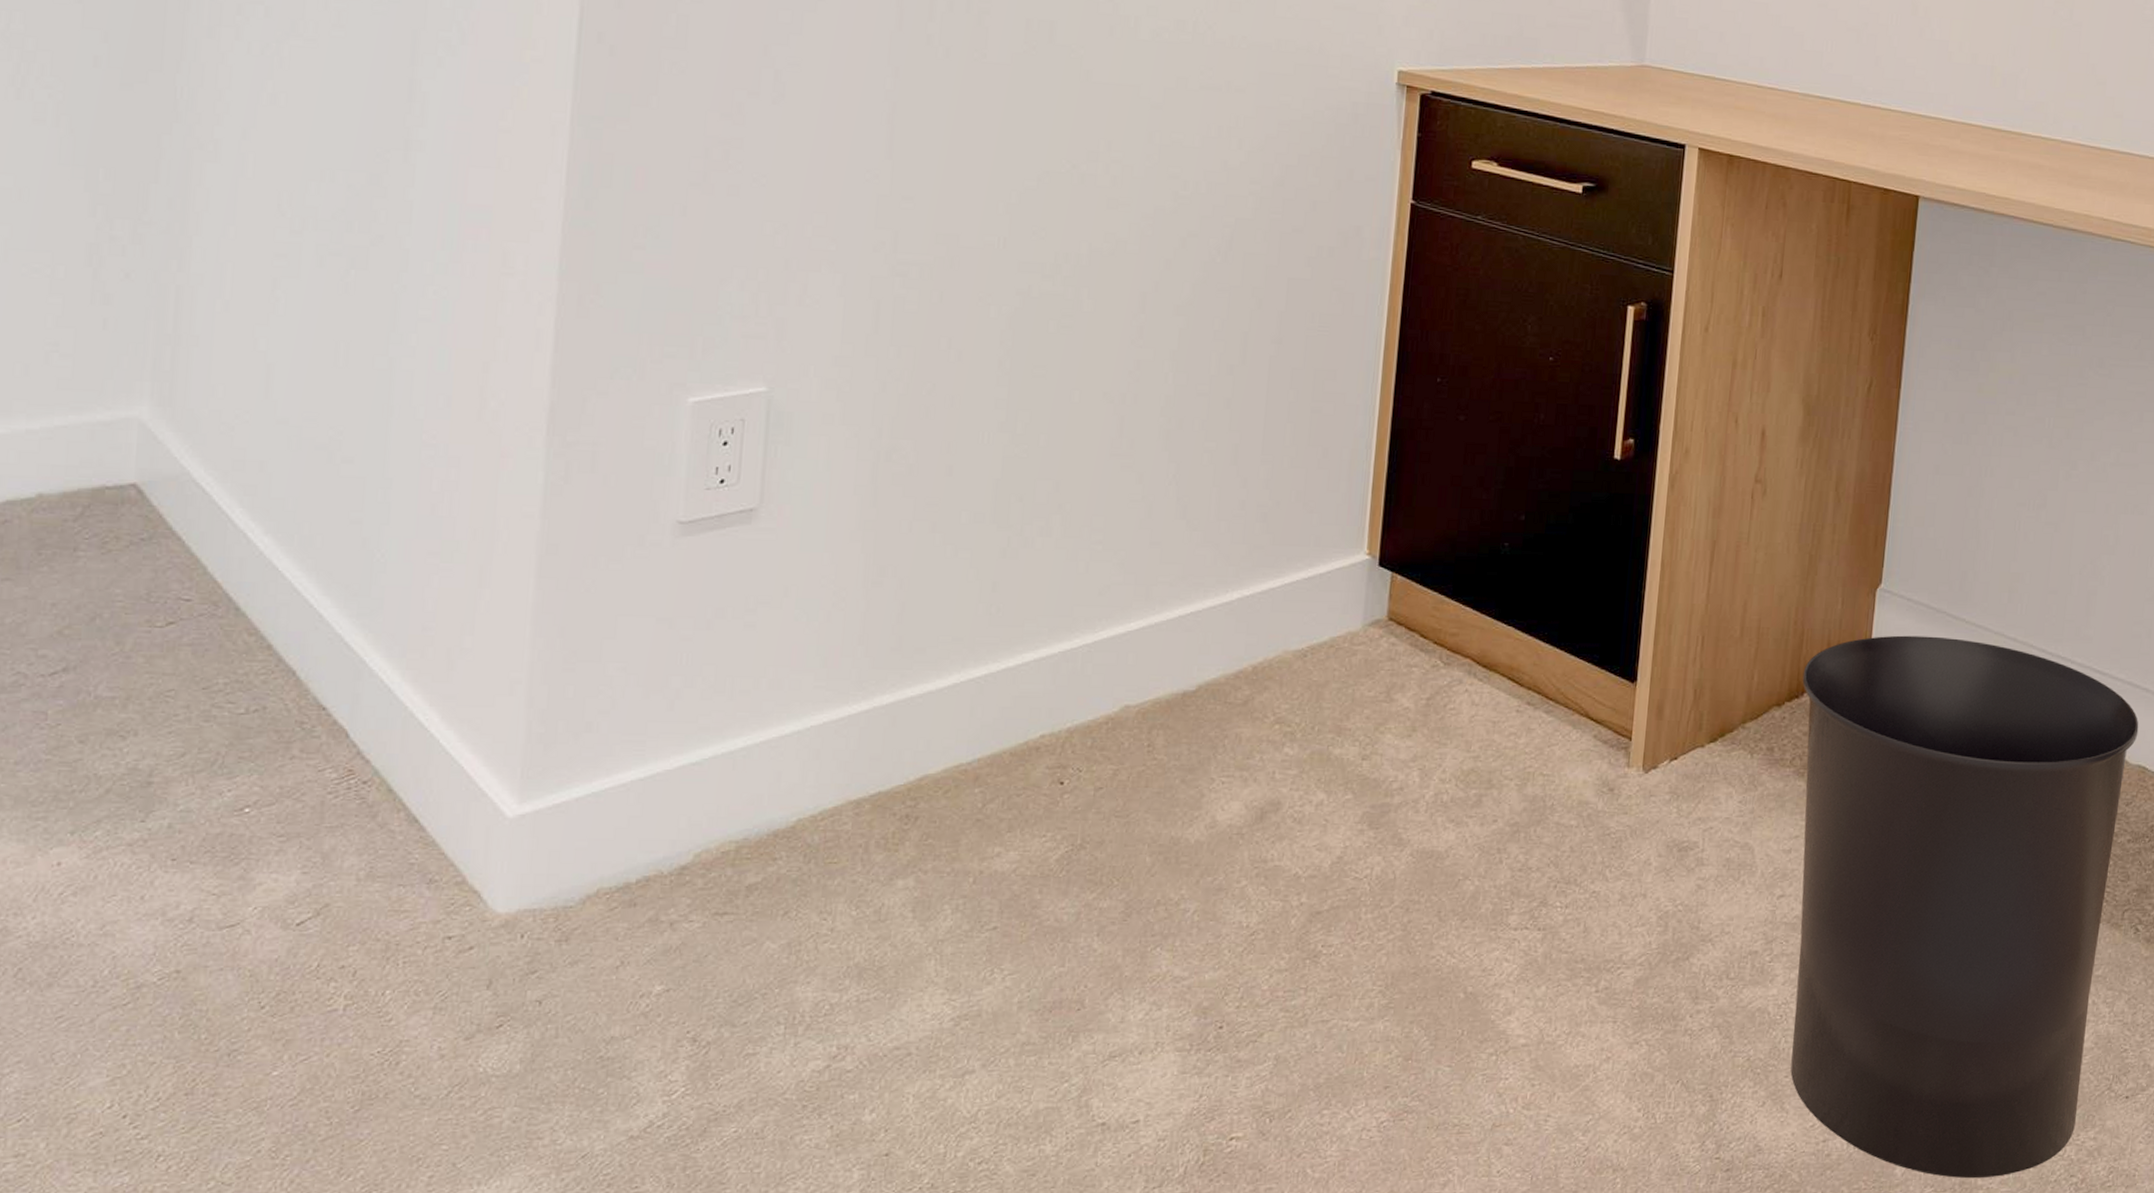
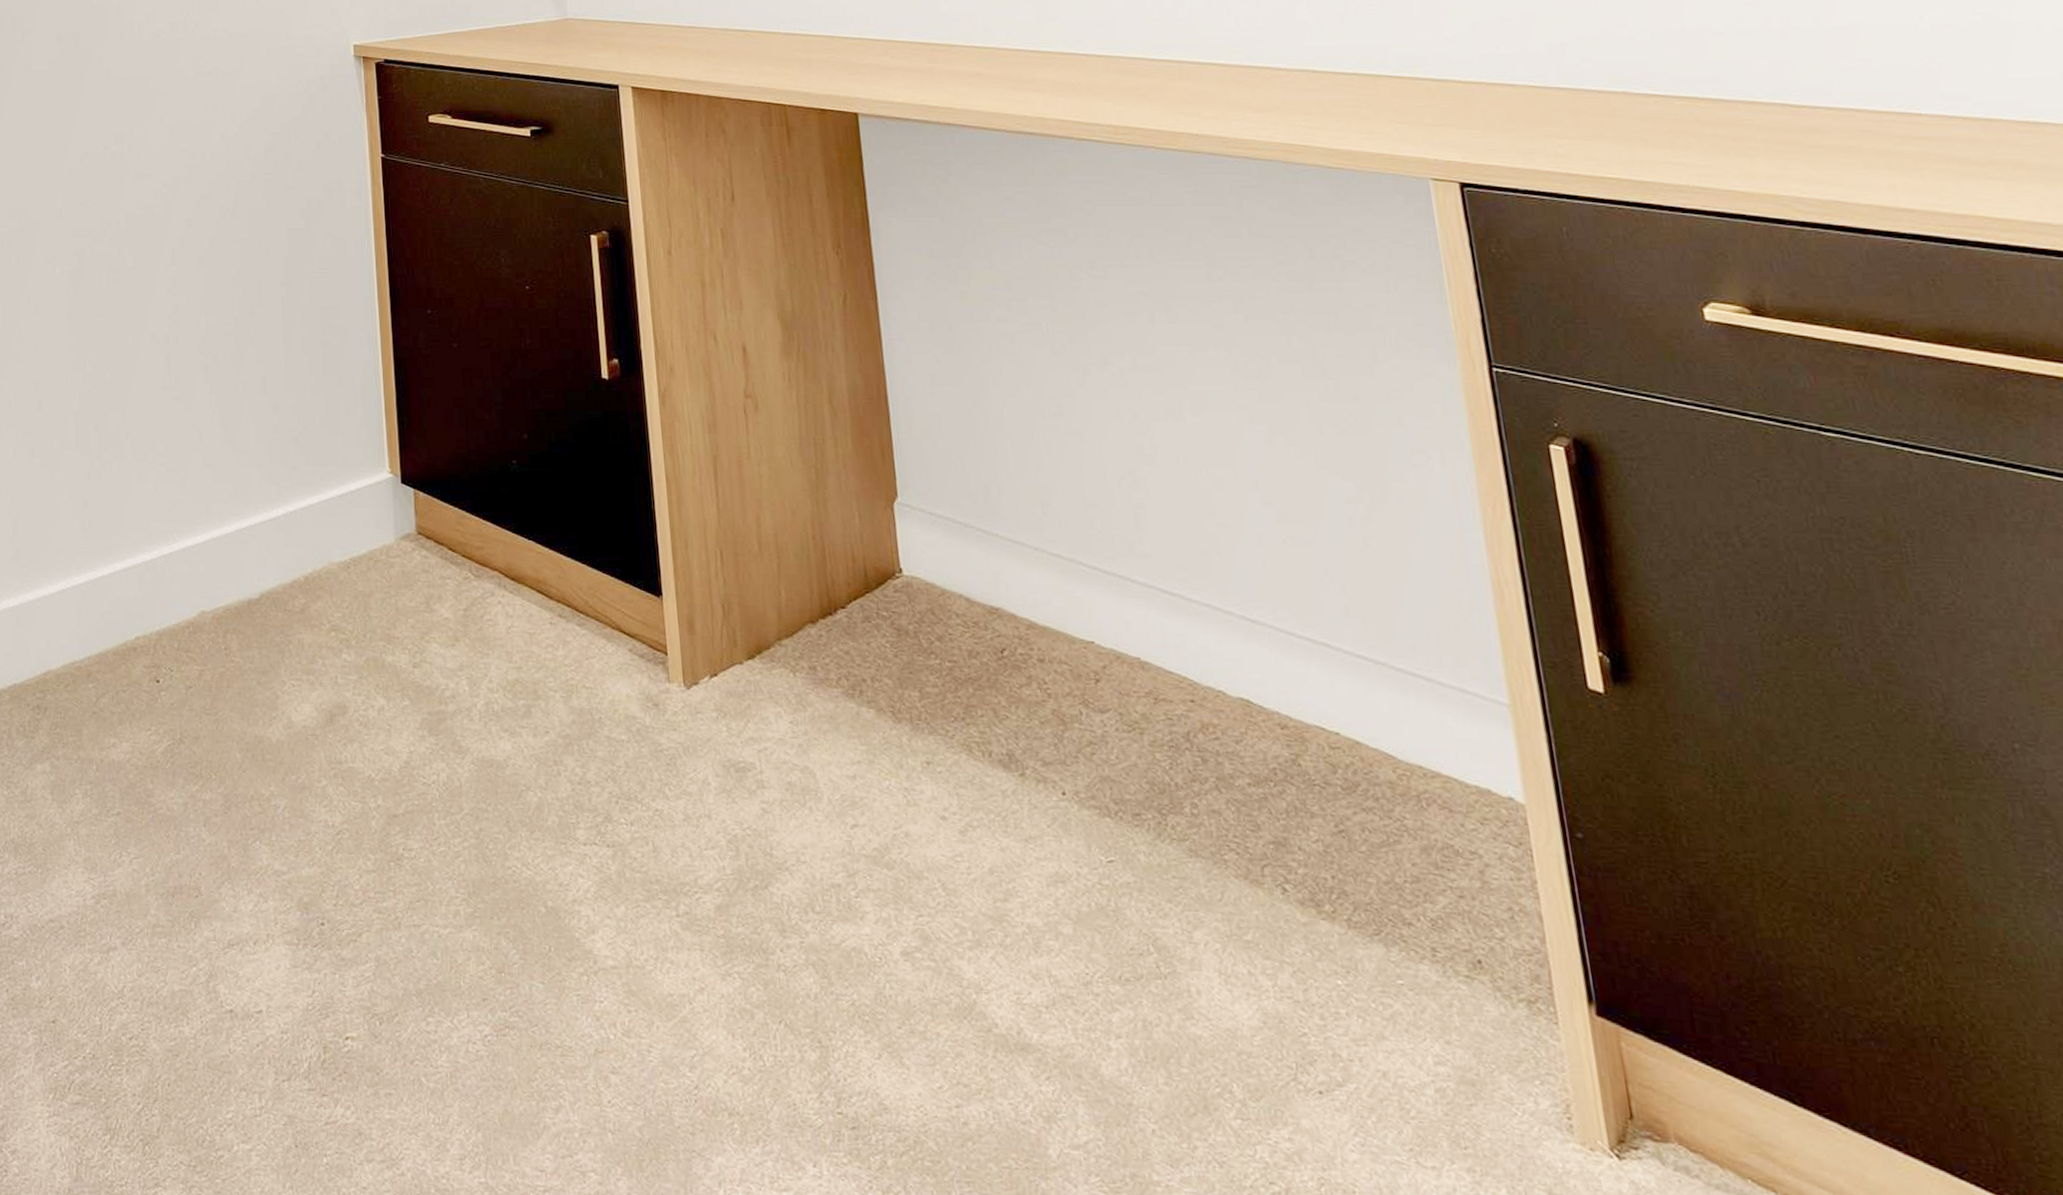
waste bin: present [1790,635,2139,1179] -> none [831,551,1262,1173]

